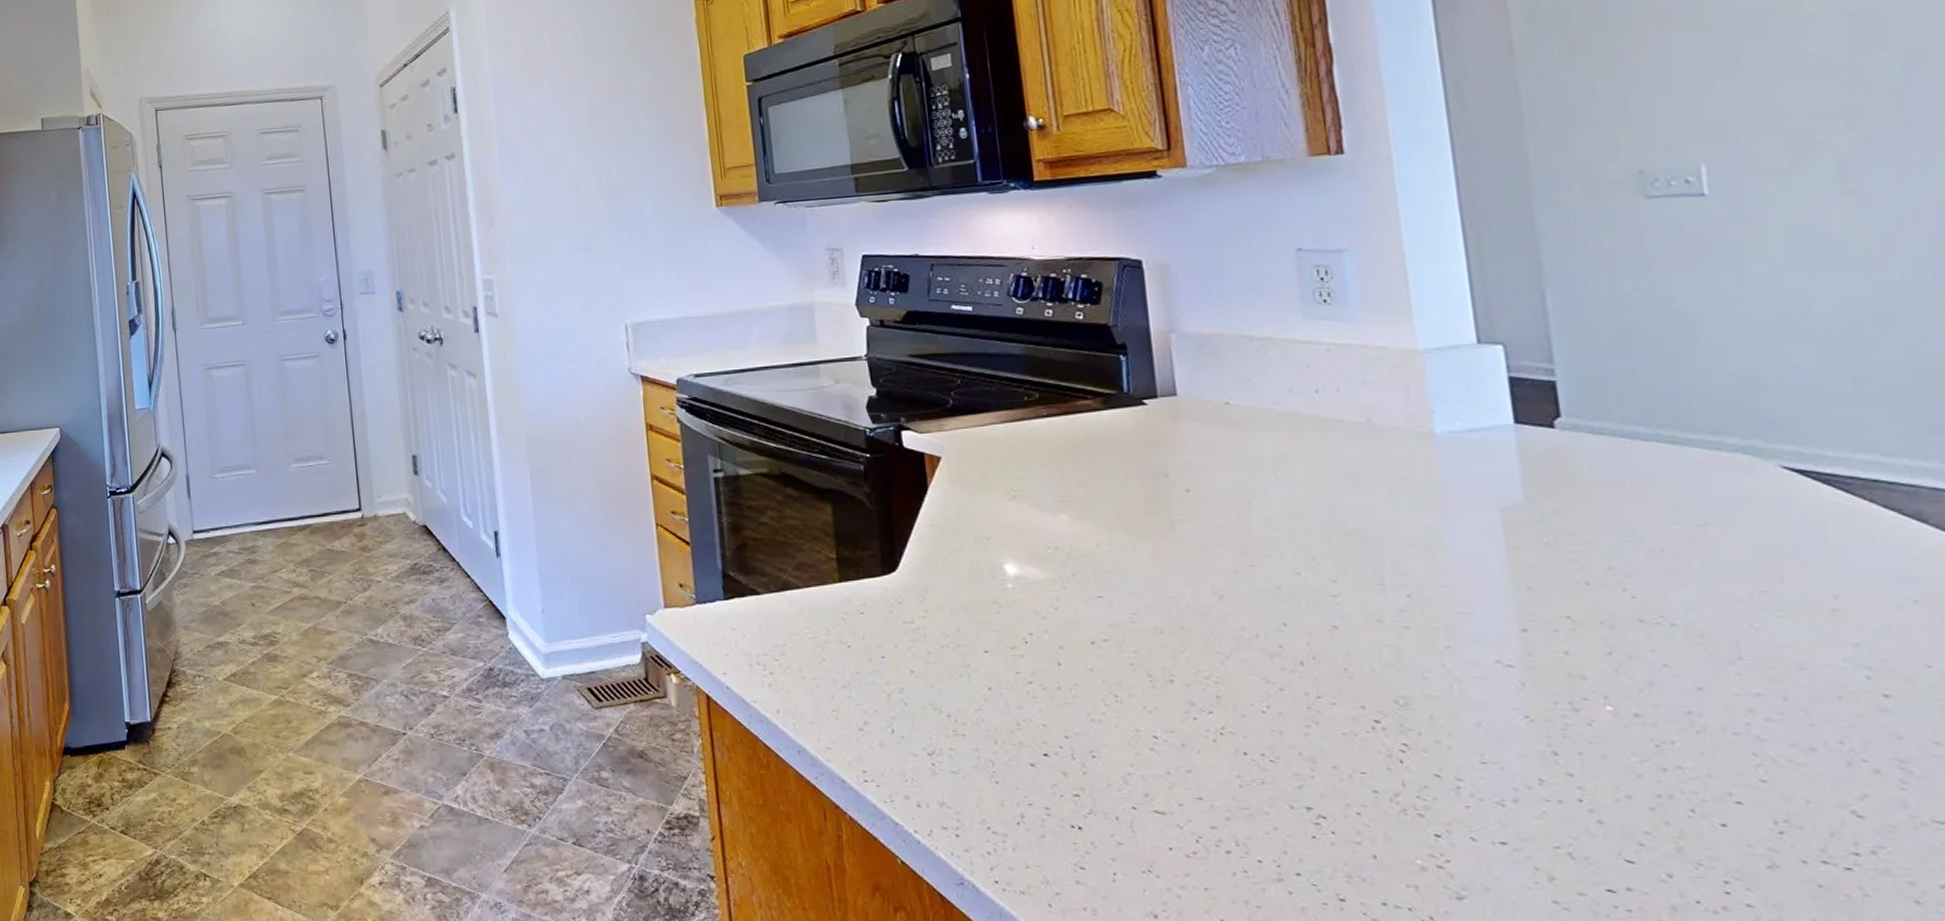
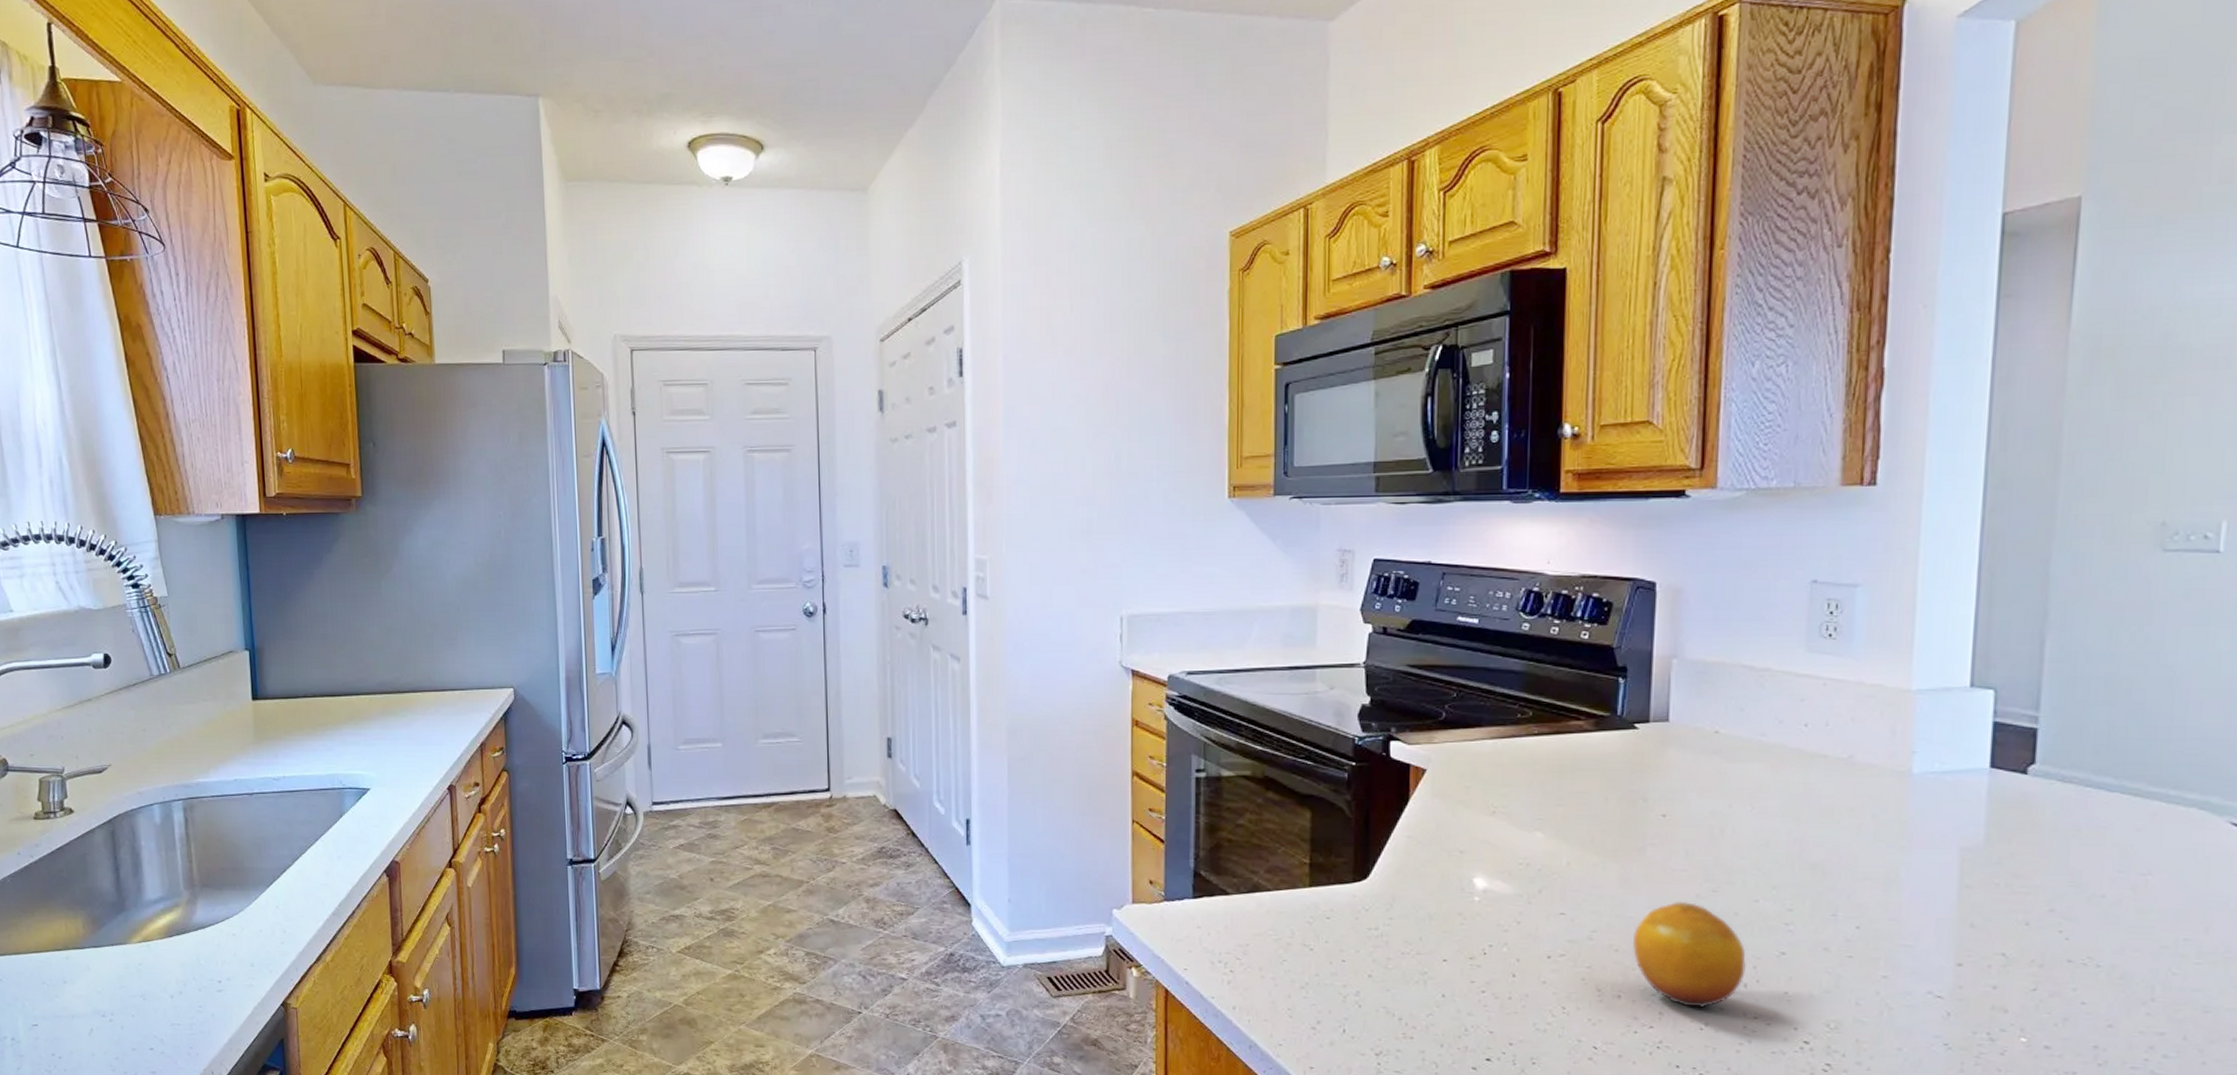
fruit: none [1175,577,1300,689] -> present [1632,901,1746,1008]

